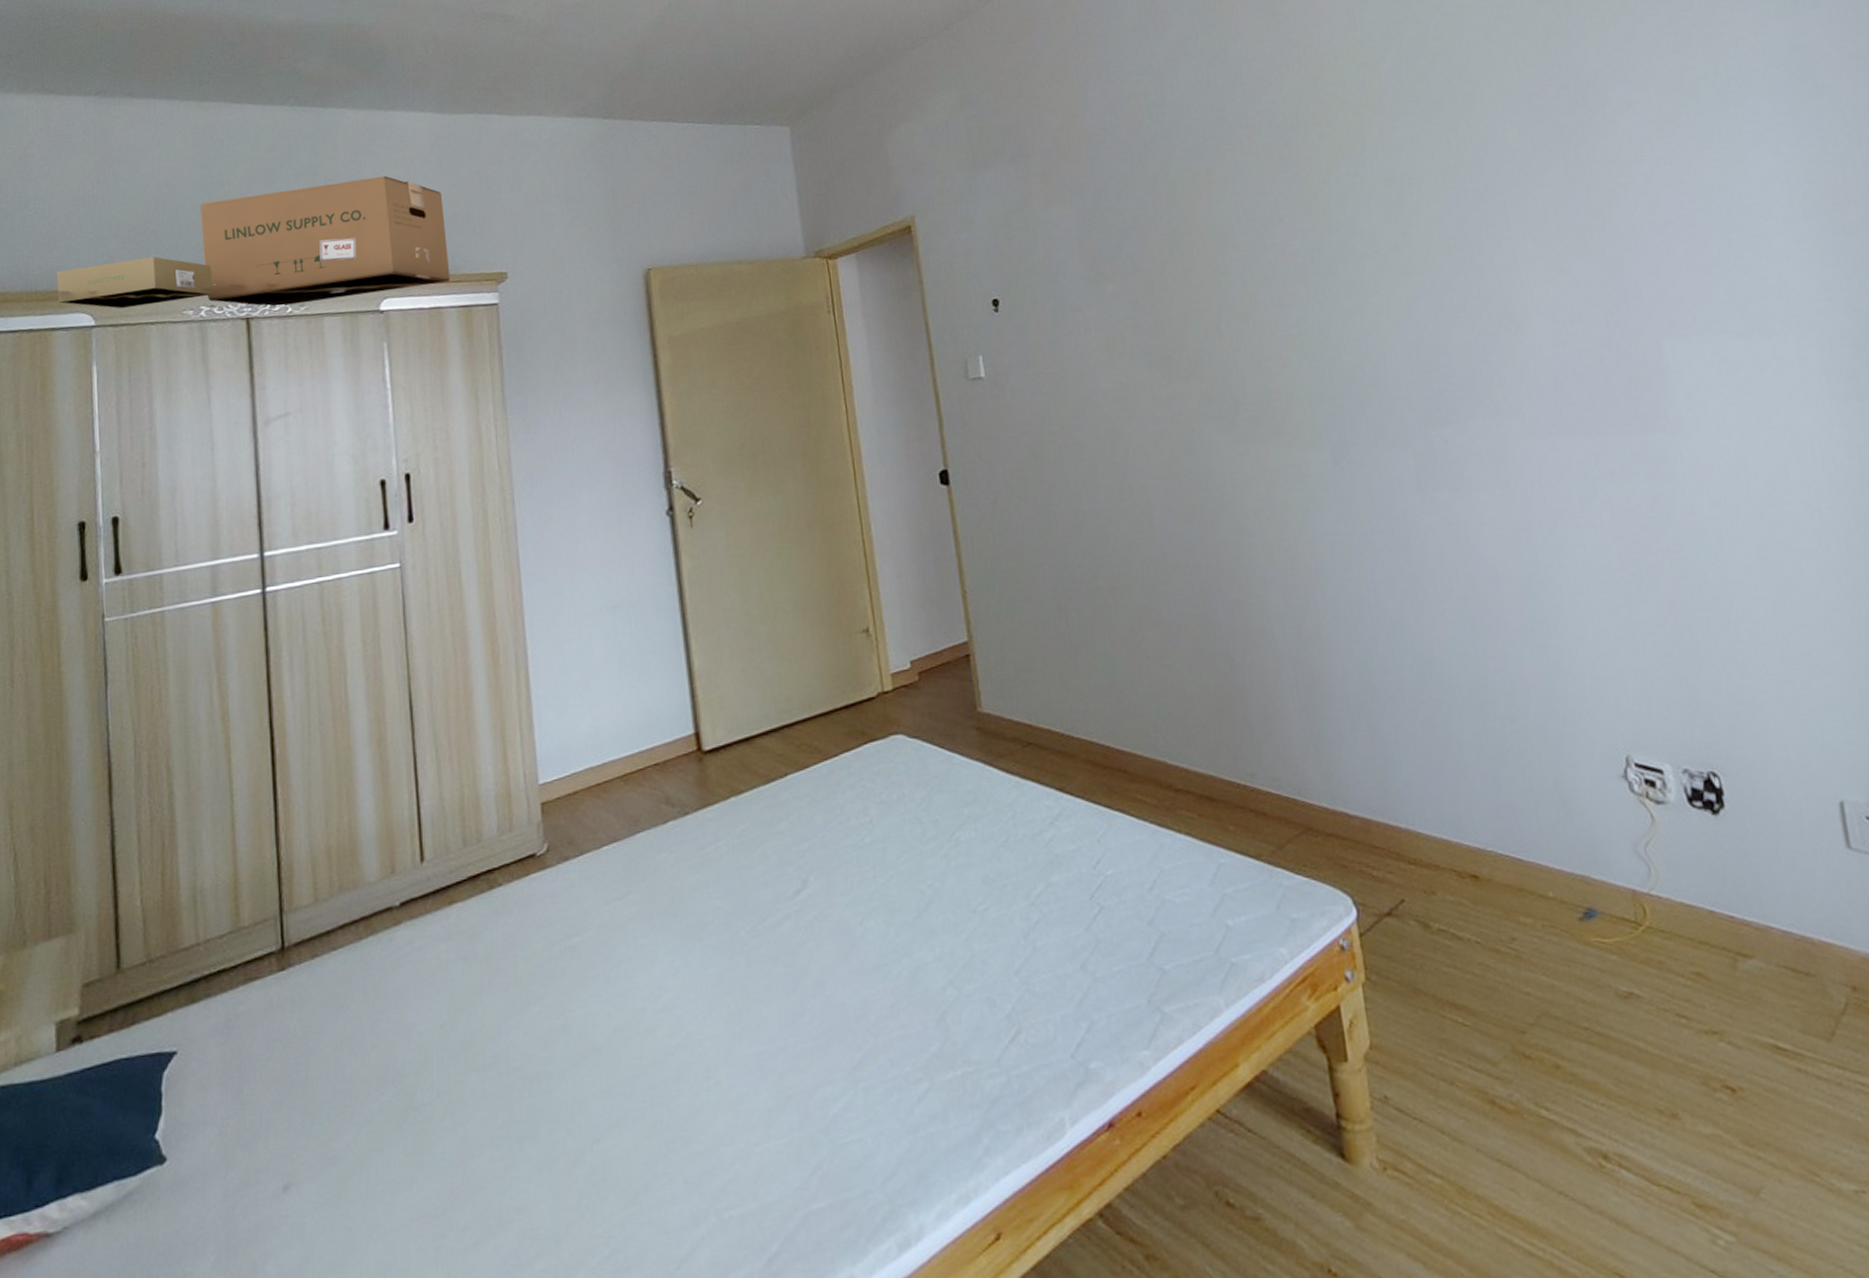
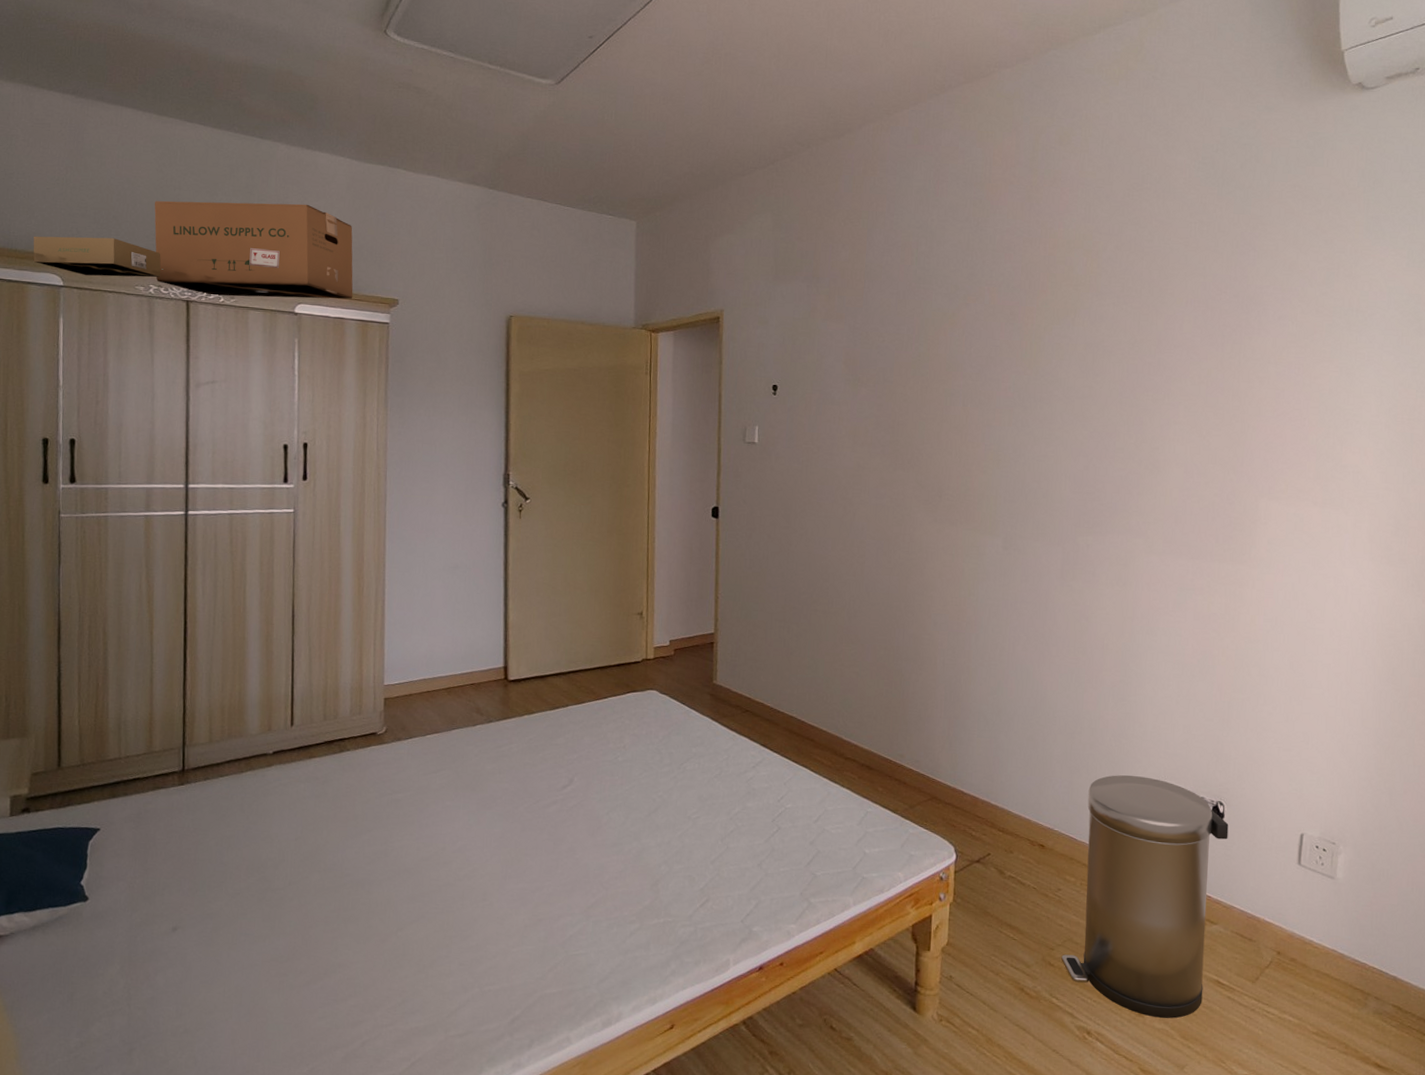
pedal bin: none [1522,752,1762,1118] -> present [1061,775,1229,1018]

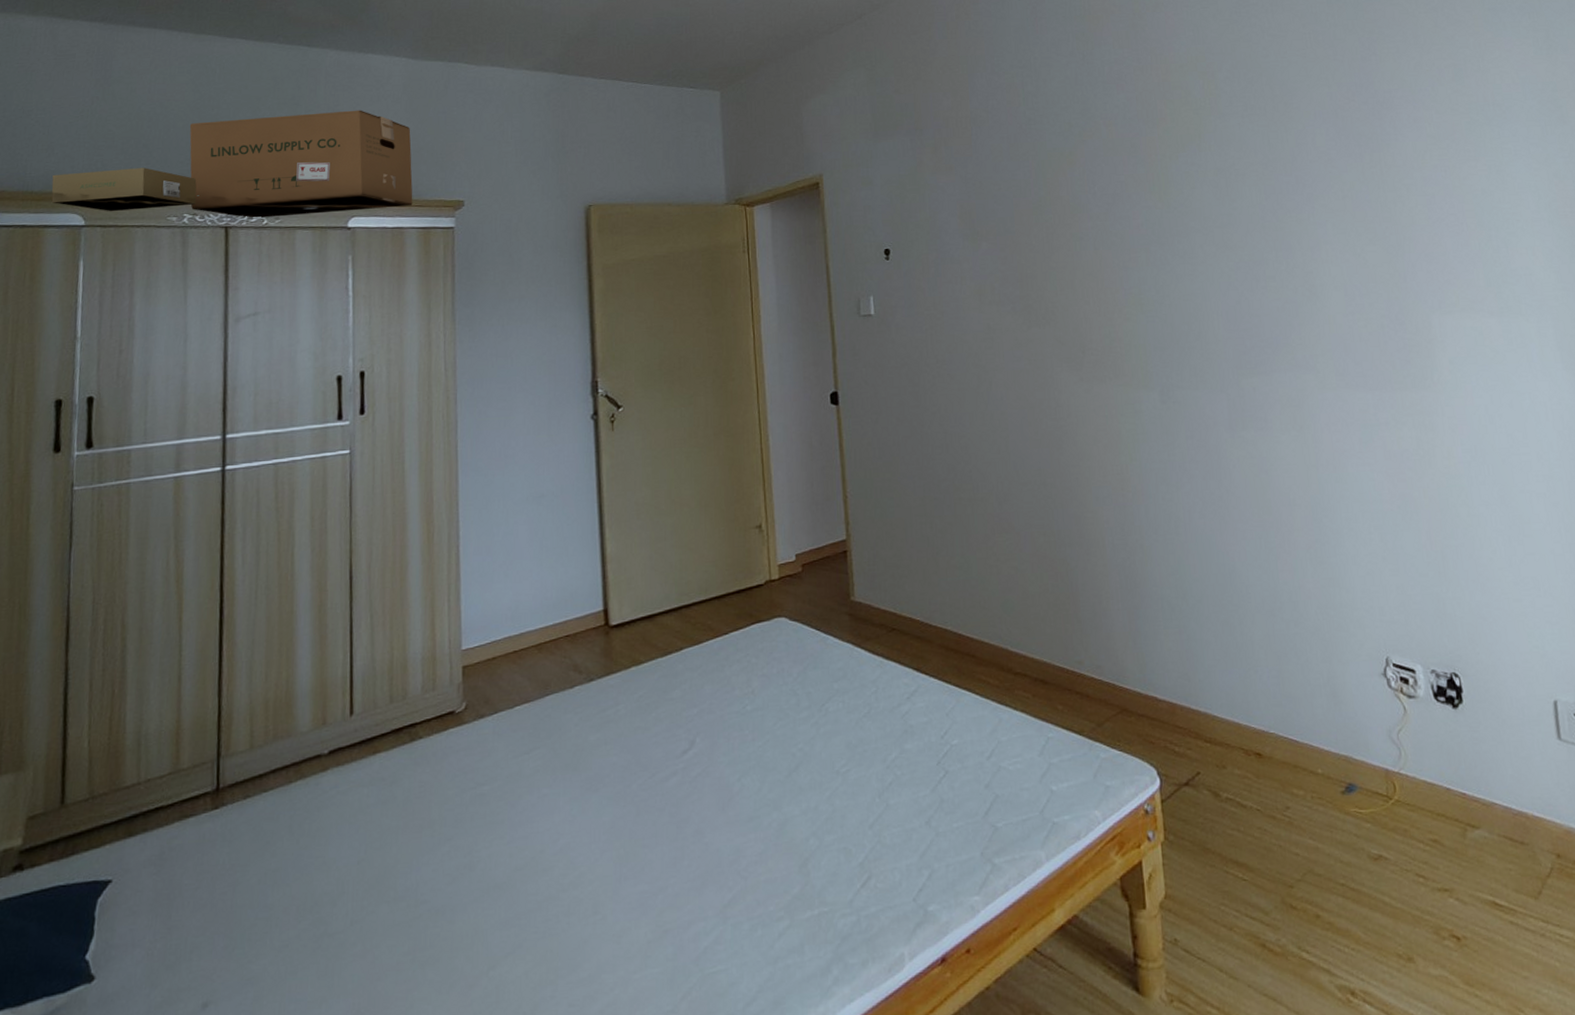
pedal bin: present [1061,775,1229,1018] -> none [1301,653,1481,961]

